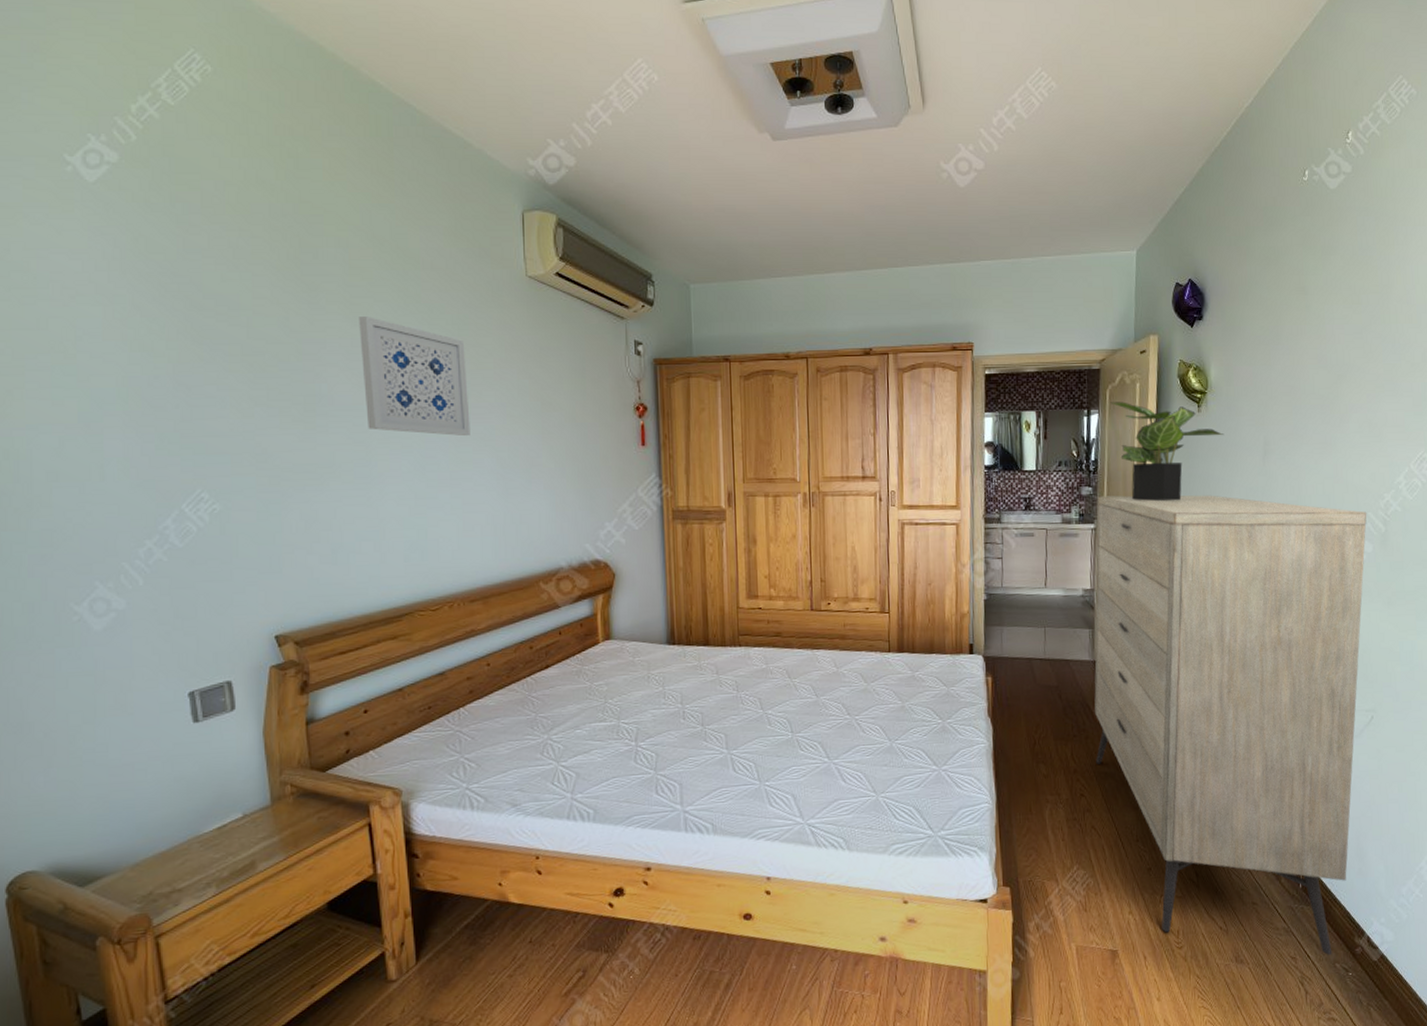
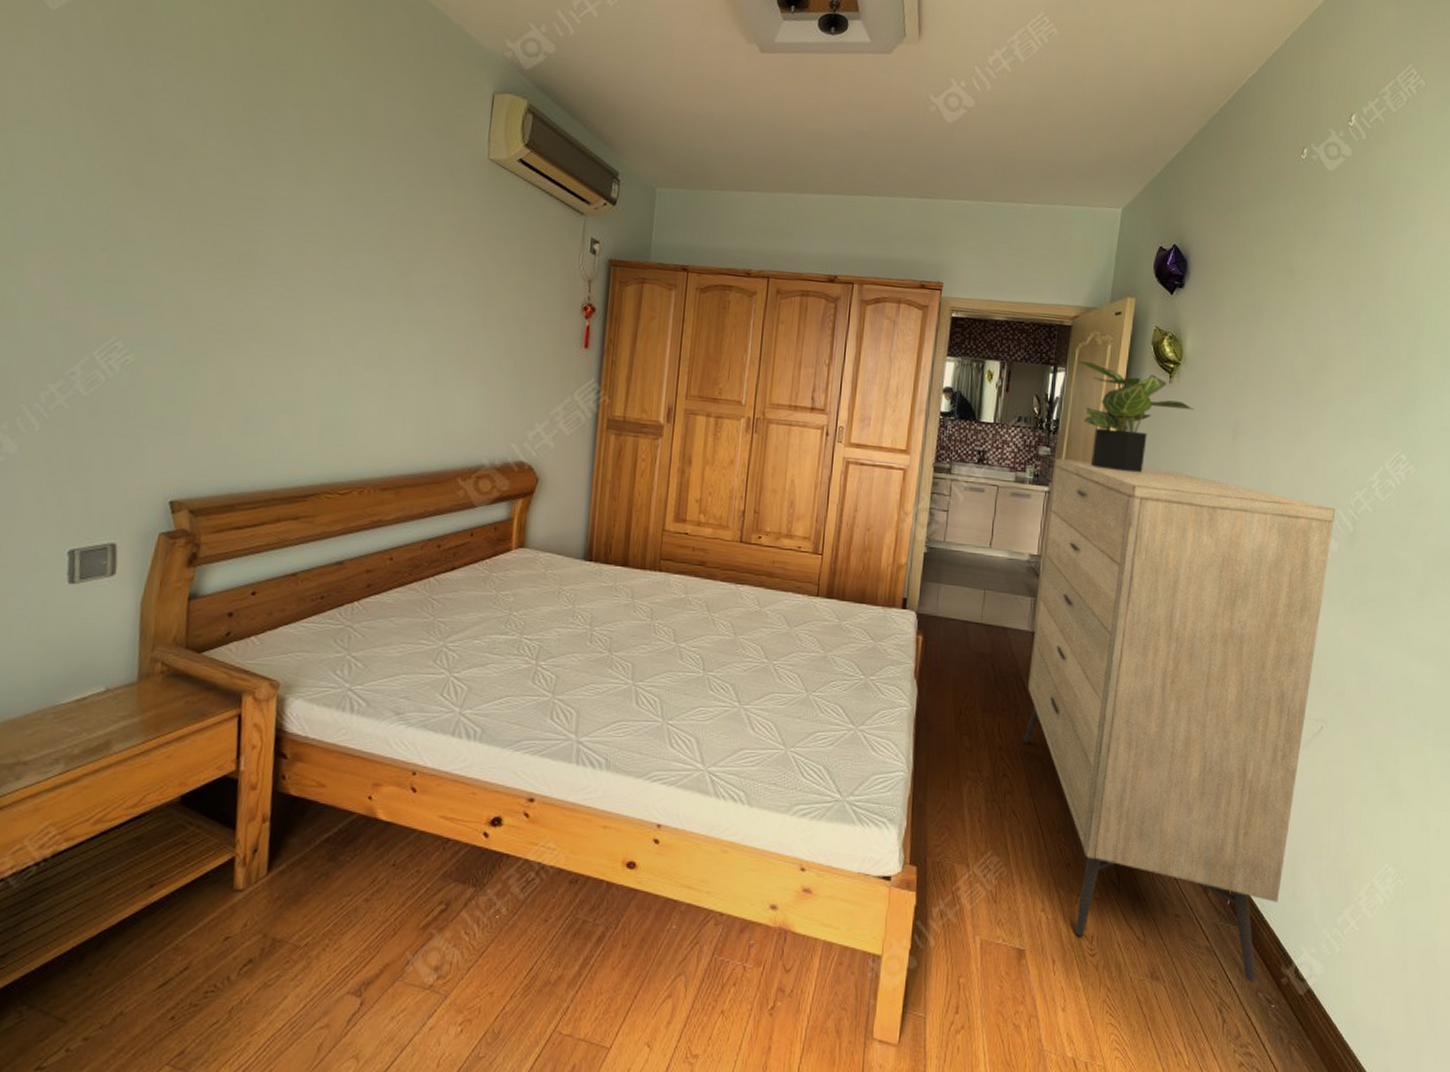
wall art: present [359,315,470,436] -> none [300,178,414,315]

